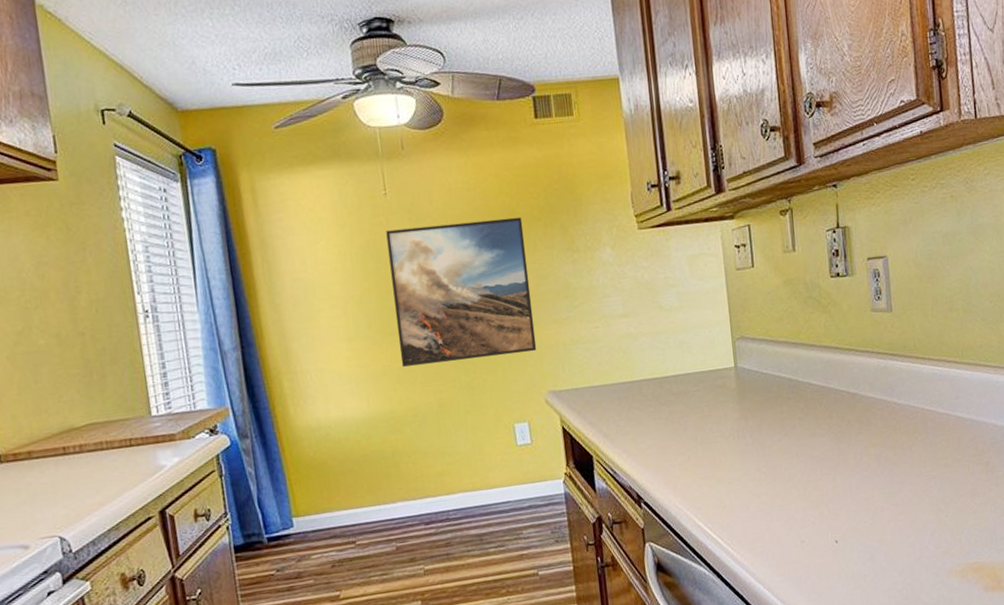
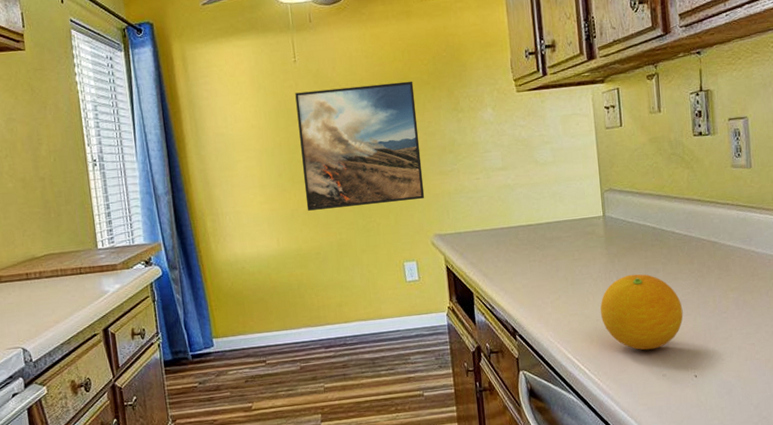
fruit: none [733,430,822,515] -> present [600,274,683,351]

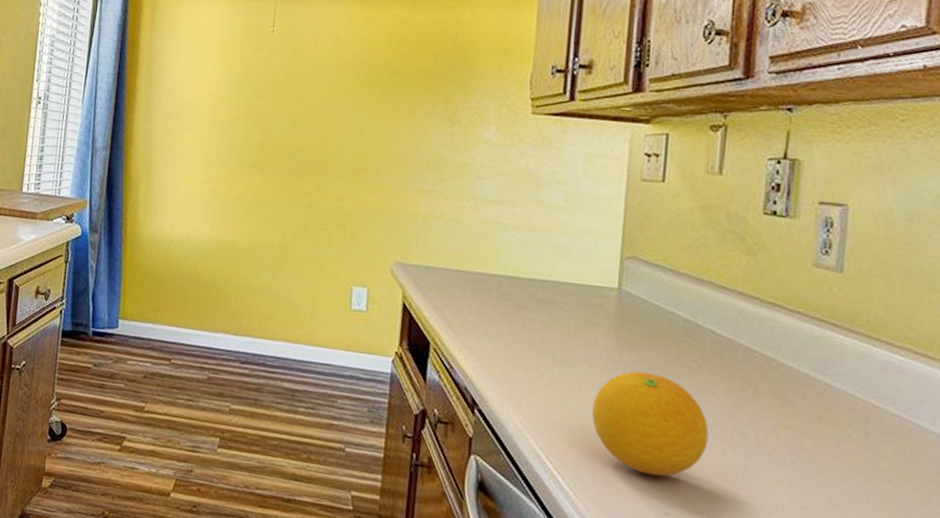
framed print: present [295,81,425,211] -> none [252,66,405,217]

